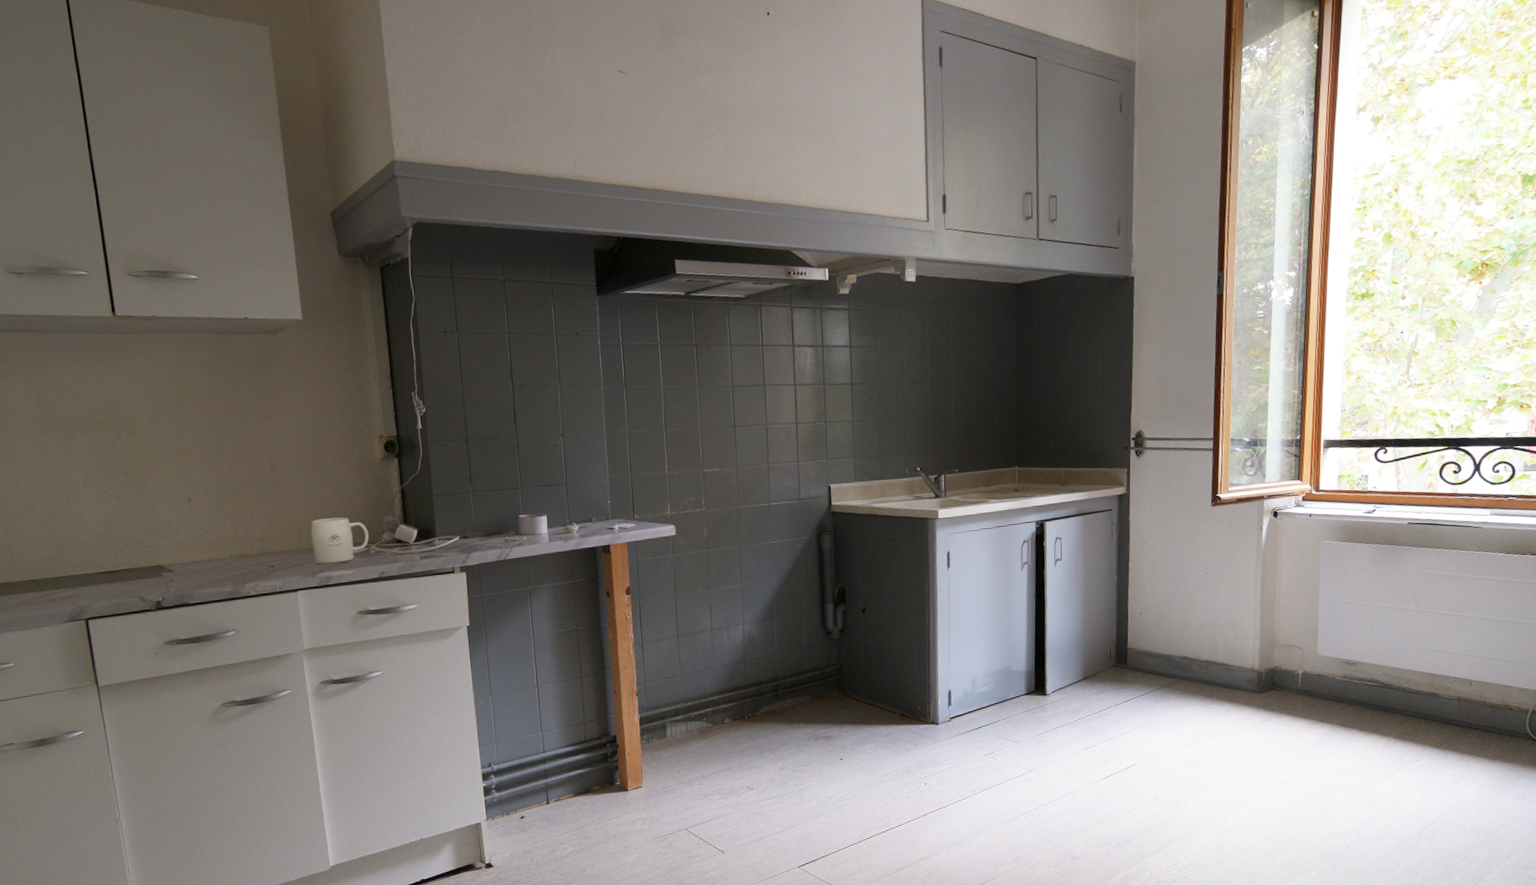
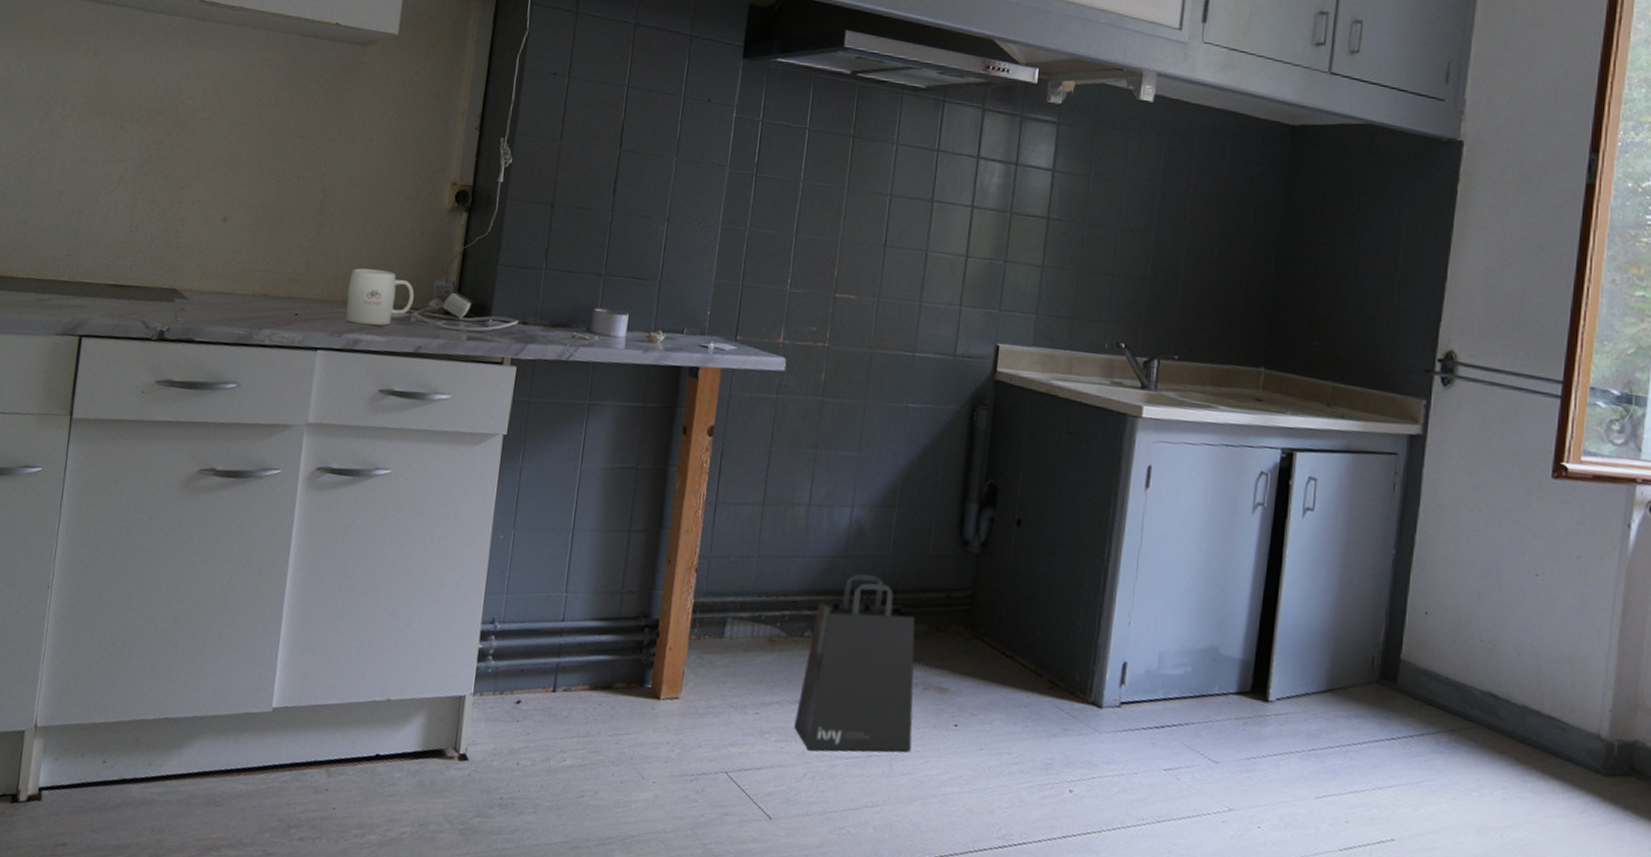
shopping bag: none [728,669,813,800] -> present [794,574,916,753]

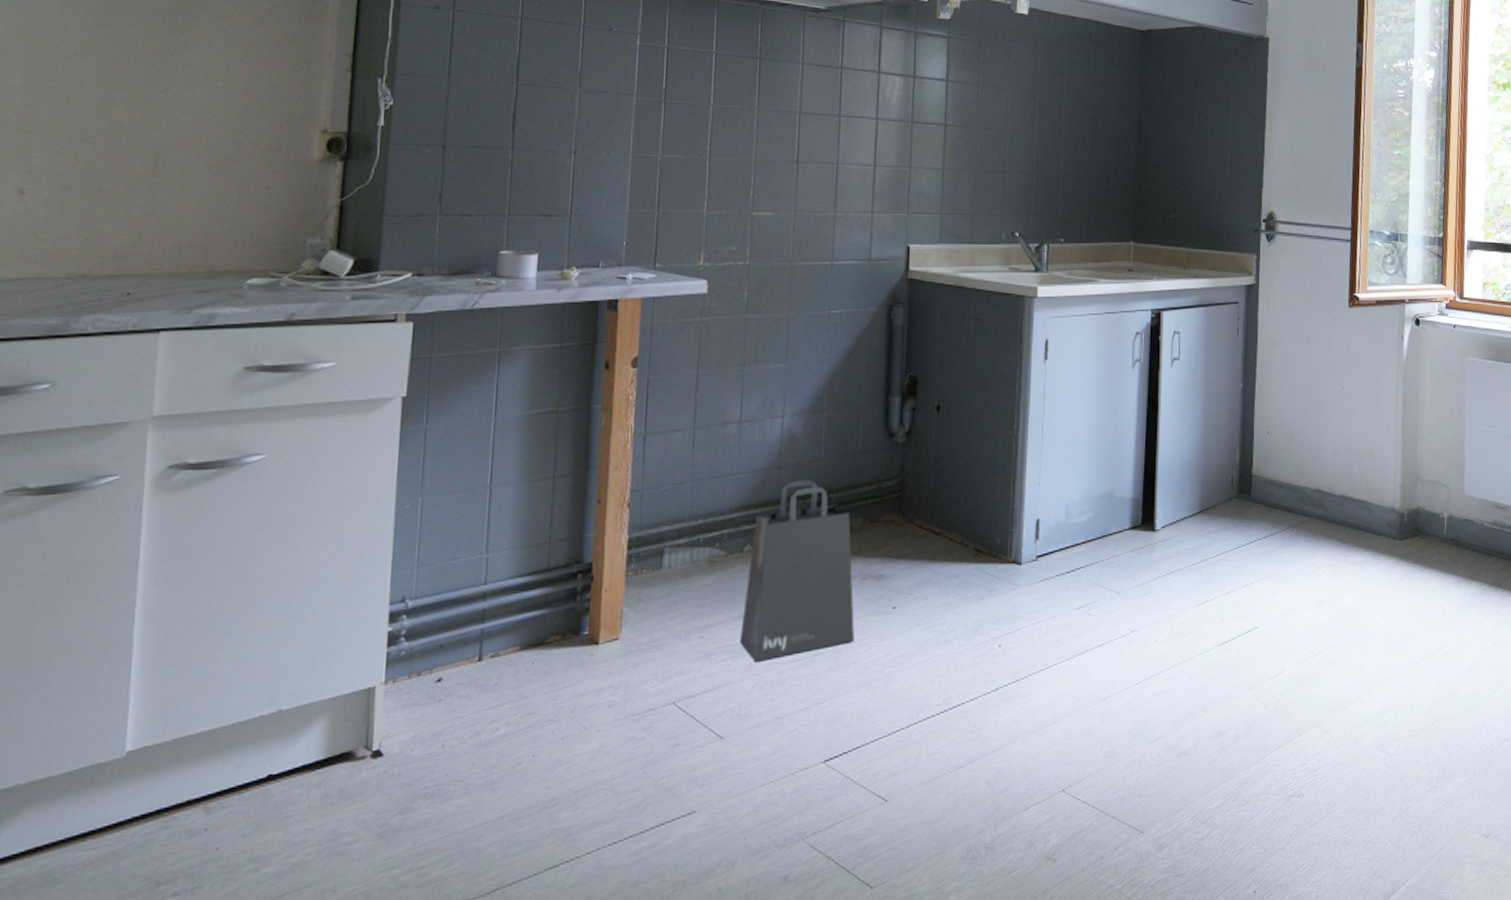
mug: present [345,268,414,326] -> none [194,233,282,297]

